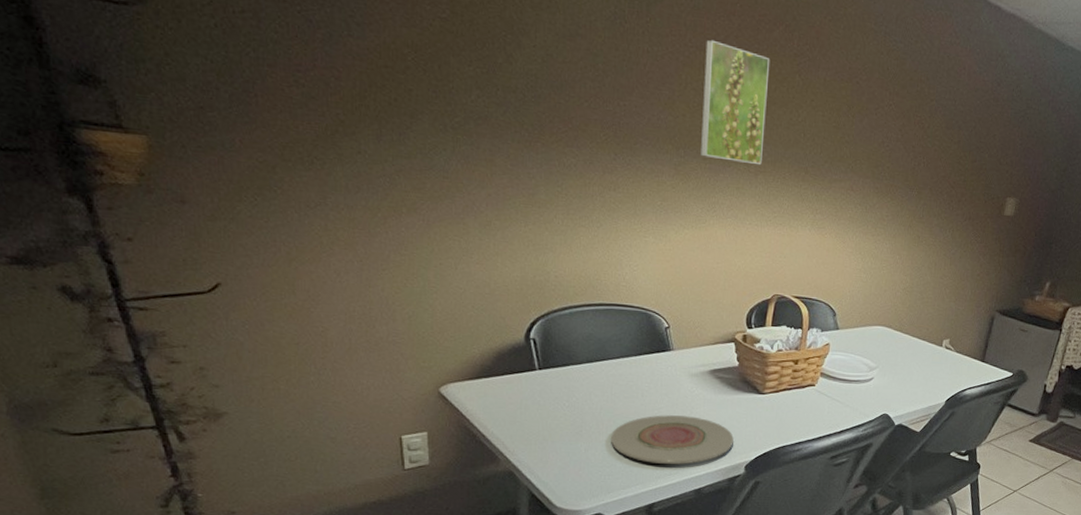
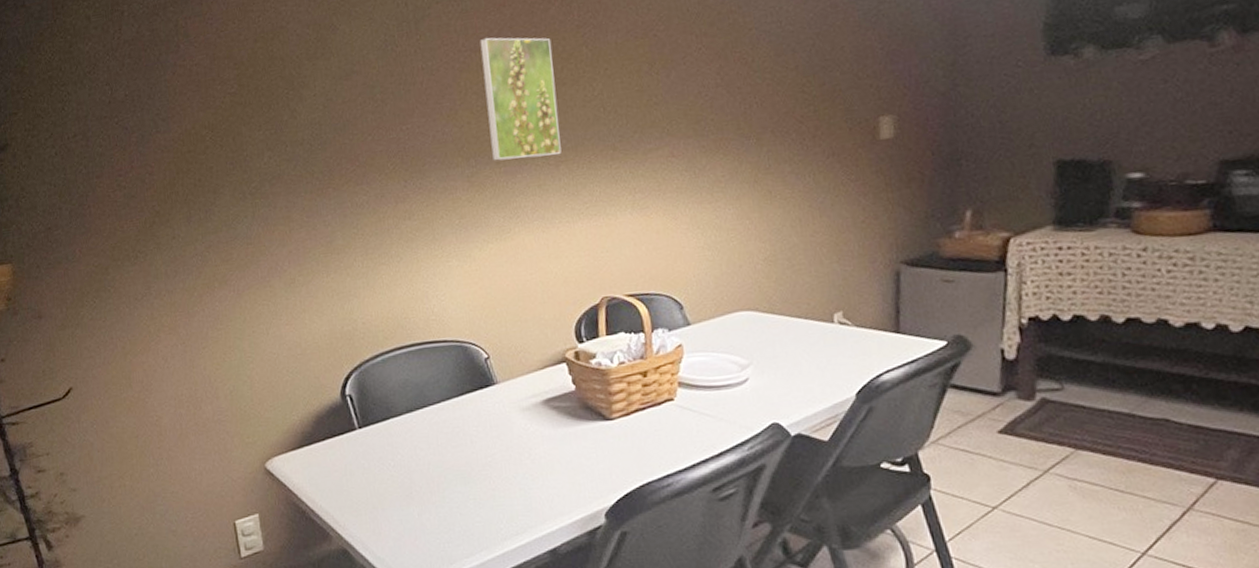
plate: present [611,415,734,465] -> none [444,459,586,523]

